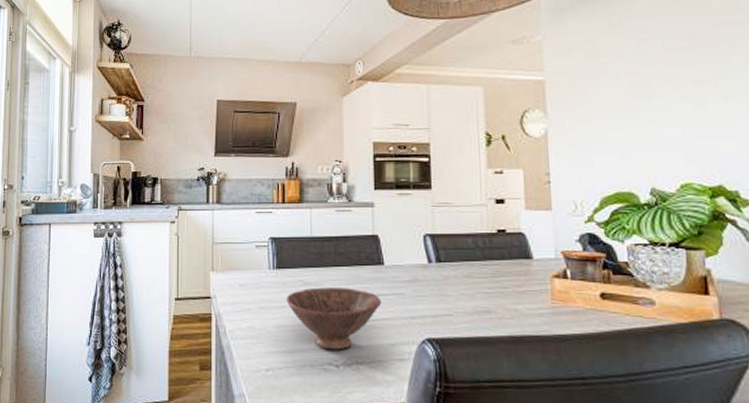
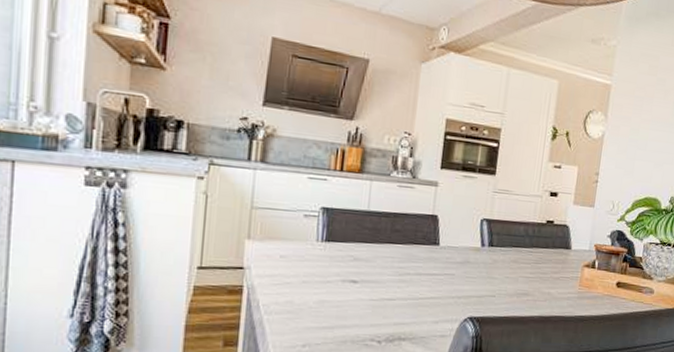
bowl: present [286,287,382,350] -> none [332,263,432,327]

